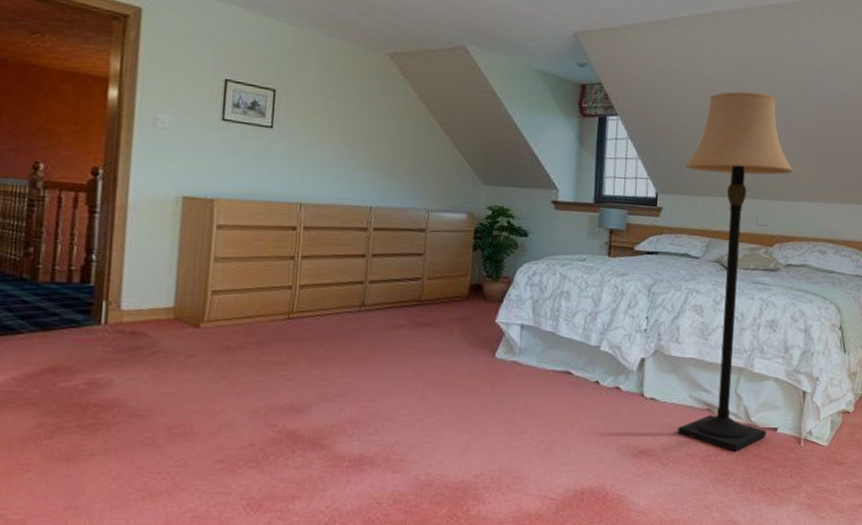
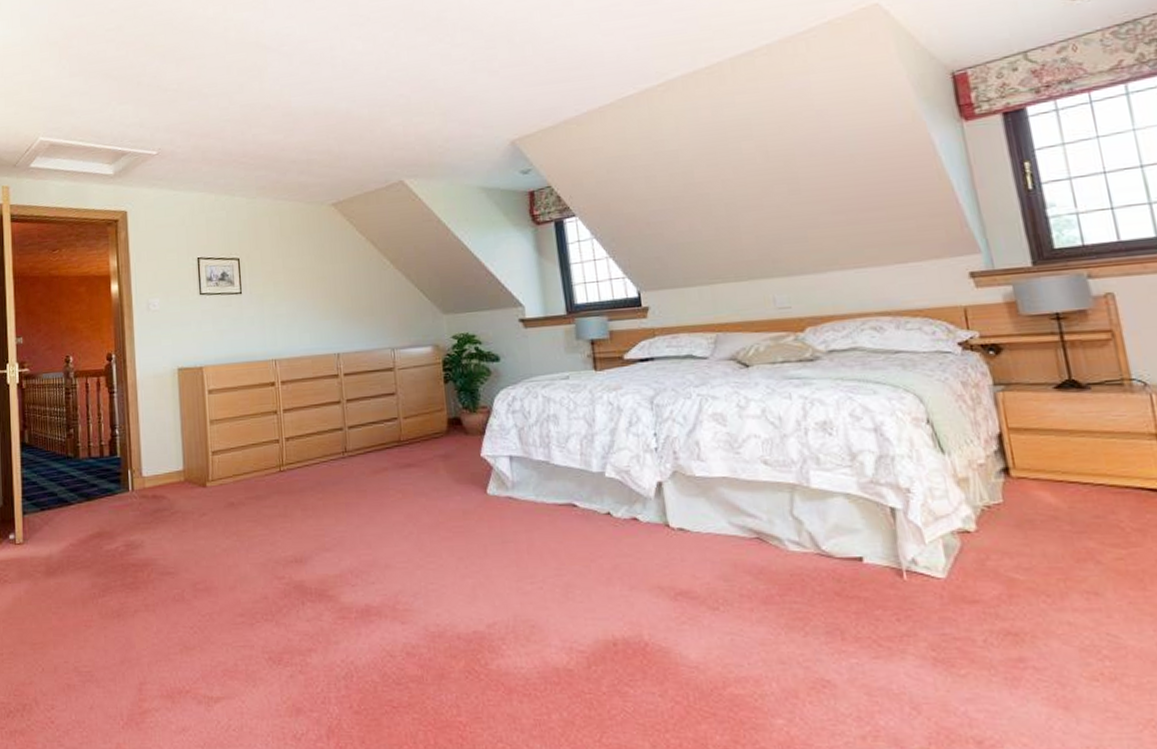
lamp: present [678,91,794,451] -> none [665,155,848,590]

